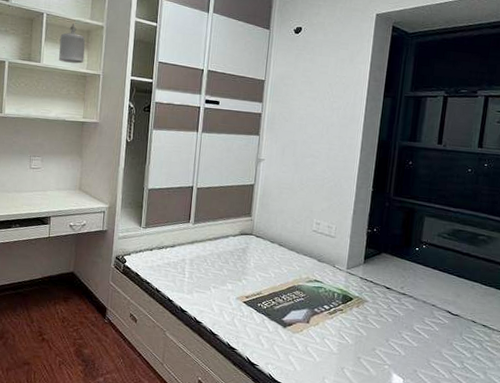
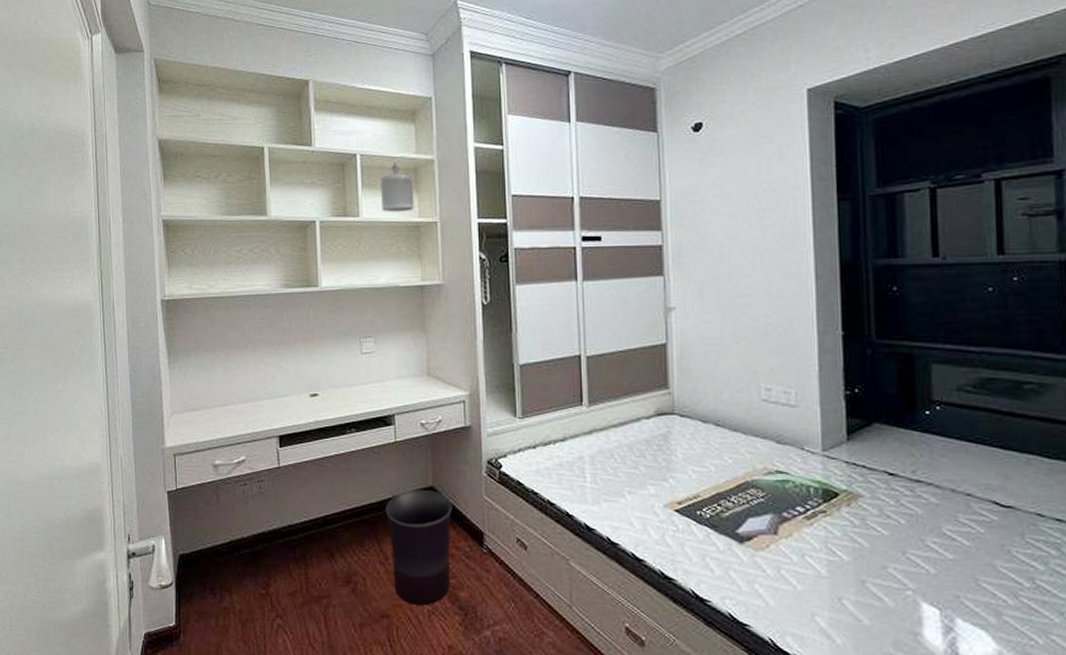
waste bin: none [36,273,86,358] -> present [386,490,453,606]

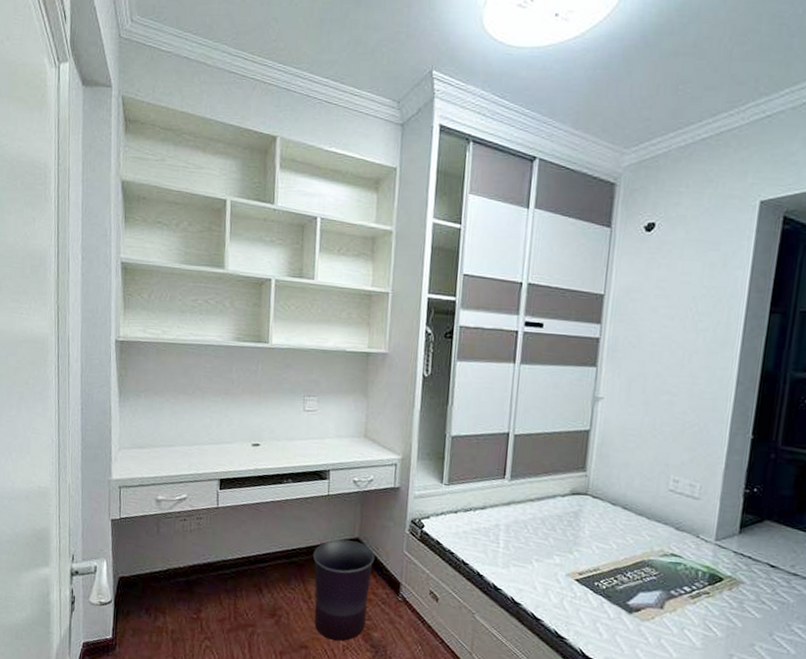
decorative jar: present [380,162,414,212] -> none [336,229,370,280]

